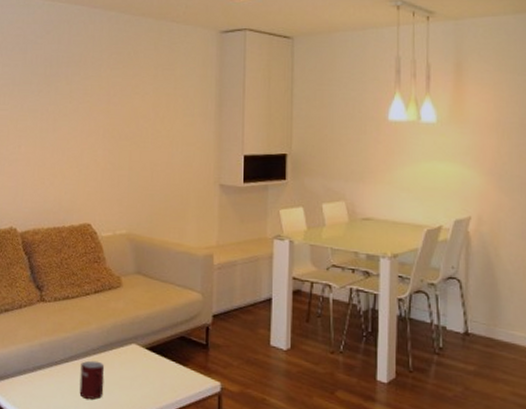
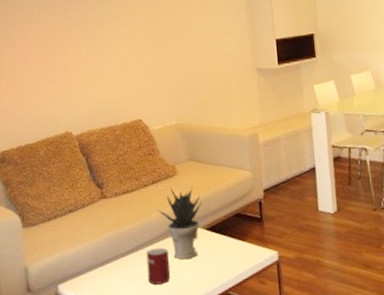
potted plant: none [96,299,145,377] -> present [156,185,202,259]

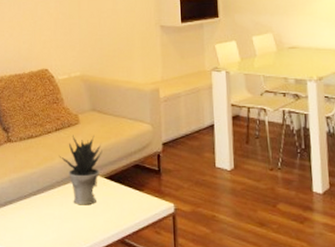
mug: present [146,247,171,285] -> none [47,192,70,227]

